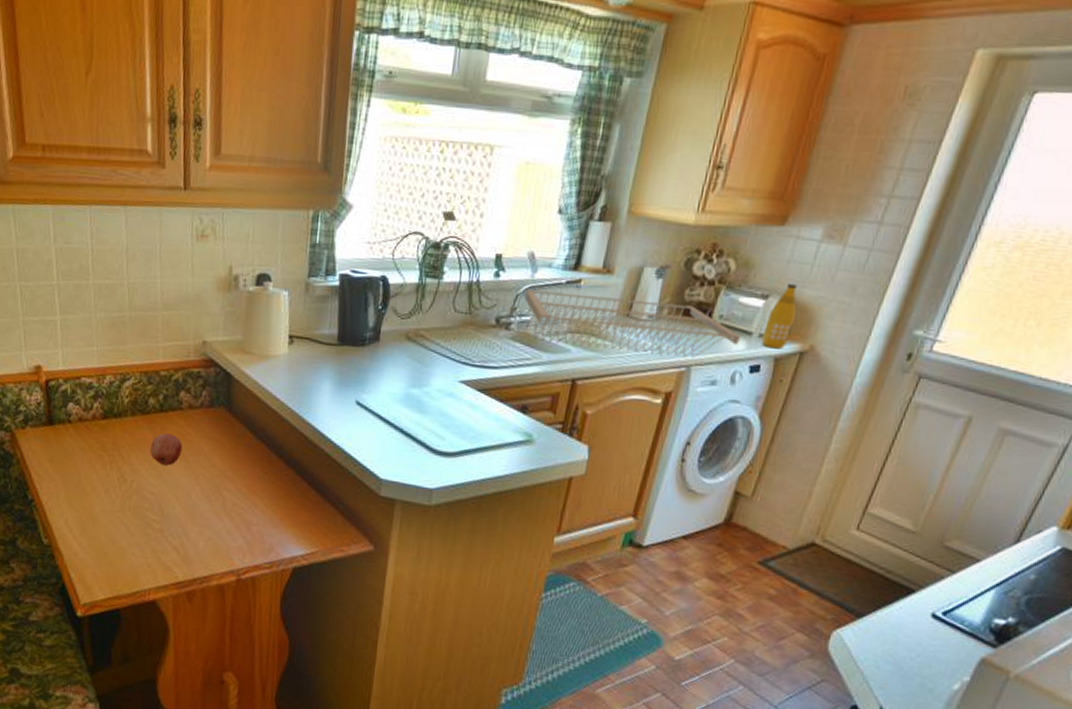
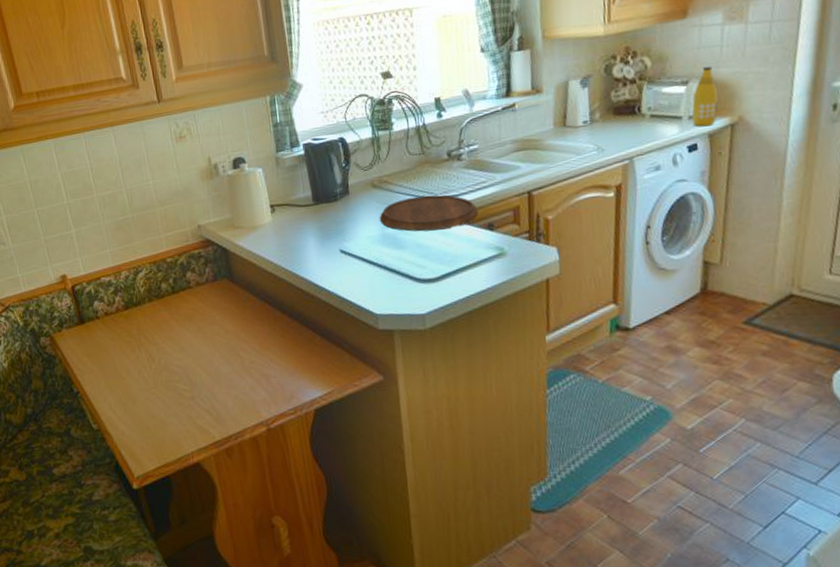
fruit: present [150,433,182,466] -> none [170,311,198,340]
cutting board: none [407,359,515,403] -> present [380,195,478,232]
dish rack: present [523,288,740,359] -> none [467,105,672,165]

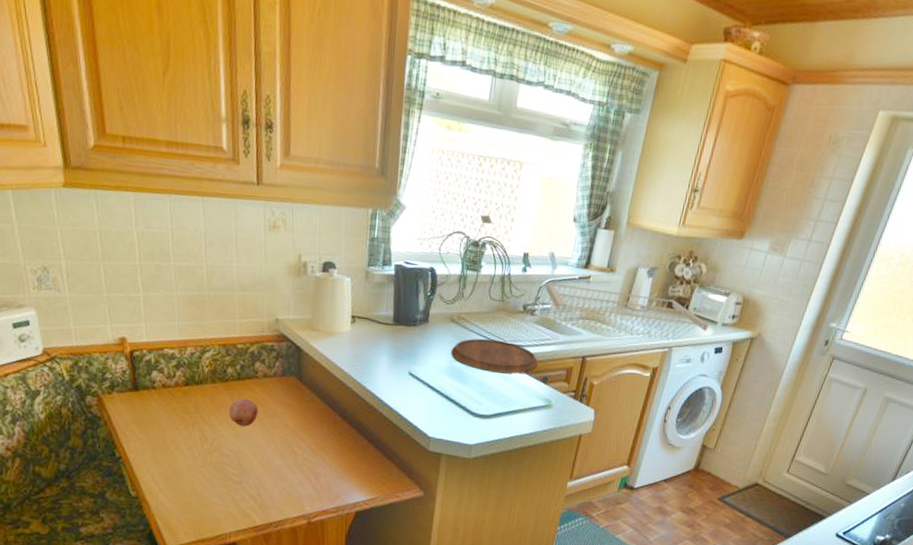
fruit: none [170,311,198,340] -> present [229,398,258,426]
dish rack: none [467,105,672,165] -> present [545,282,709,342]
bottle: present [691,65,719,127] -> none [723,284,751,336]

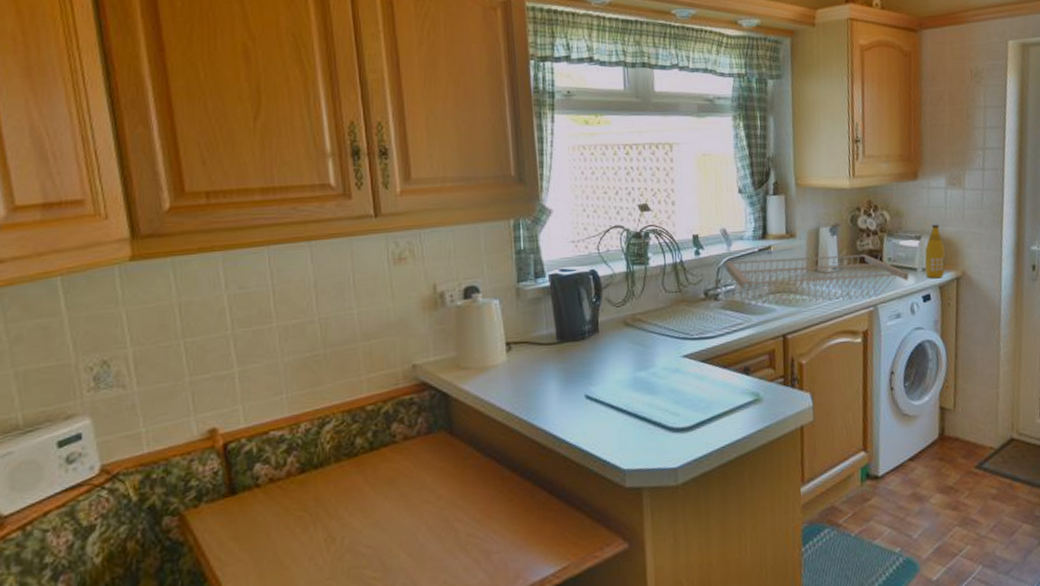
fruit: present [229,398,258,426] -> none [363,472,401,511]
cutting board: present [451,338,538,375] -> none [632,335,734,376]
bottle: none [723,284,751,336] -> present [924,224,946,279]

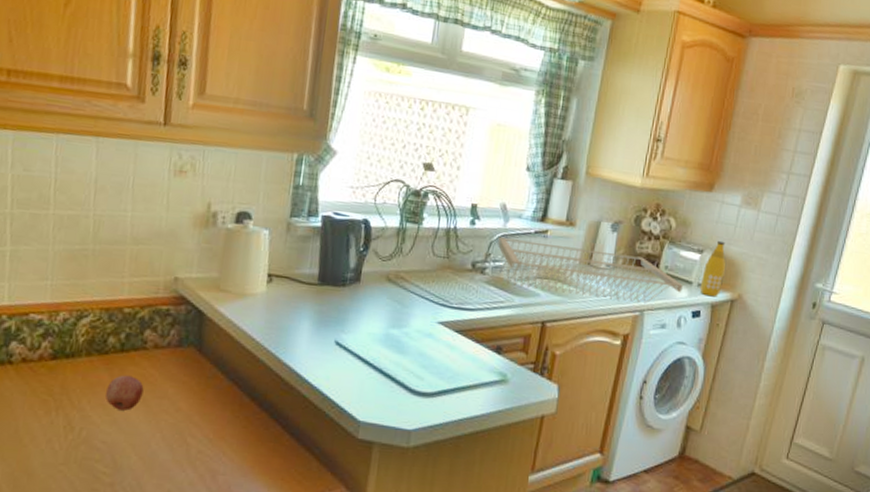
fruit: none [363,472,401,511] -> present [105,375,144,411]

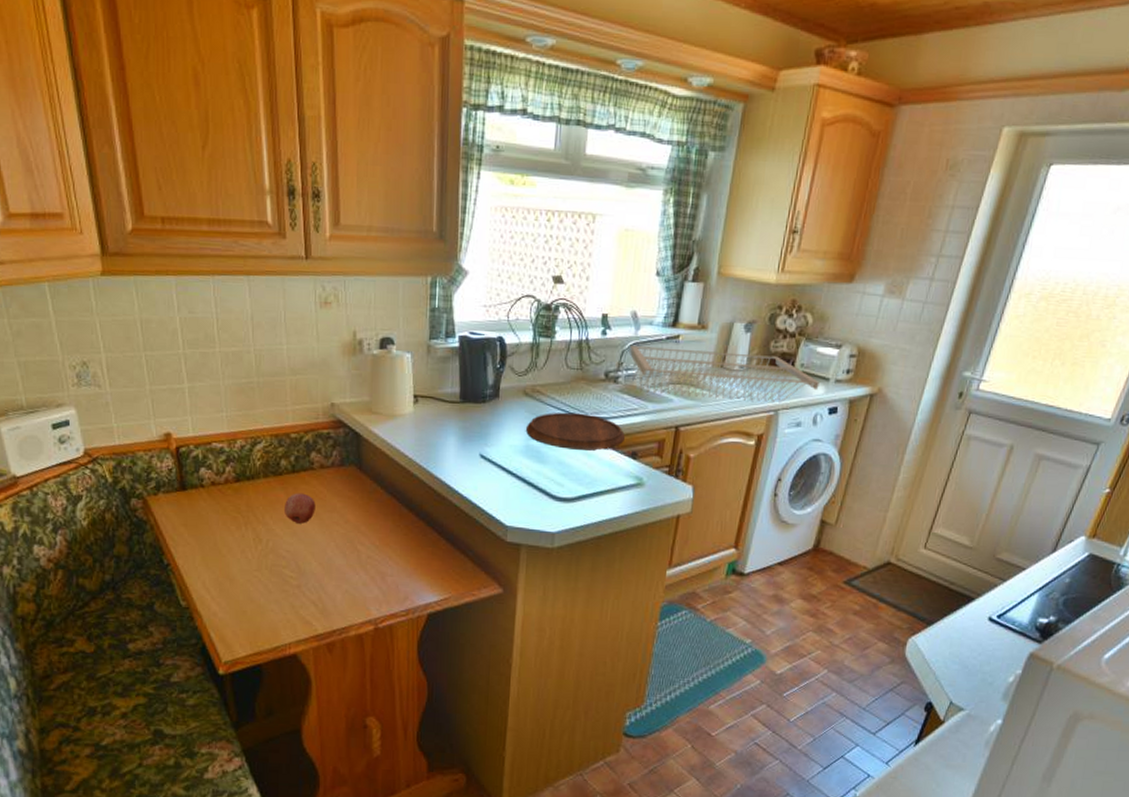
cutting board: none [387,300,490,344] -> present [526,412,625,451]
bottle: present [700,240,726,297] -> none [837,334,866,393]

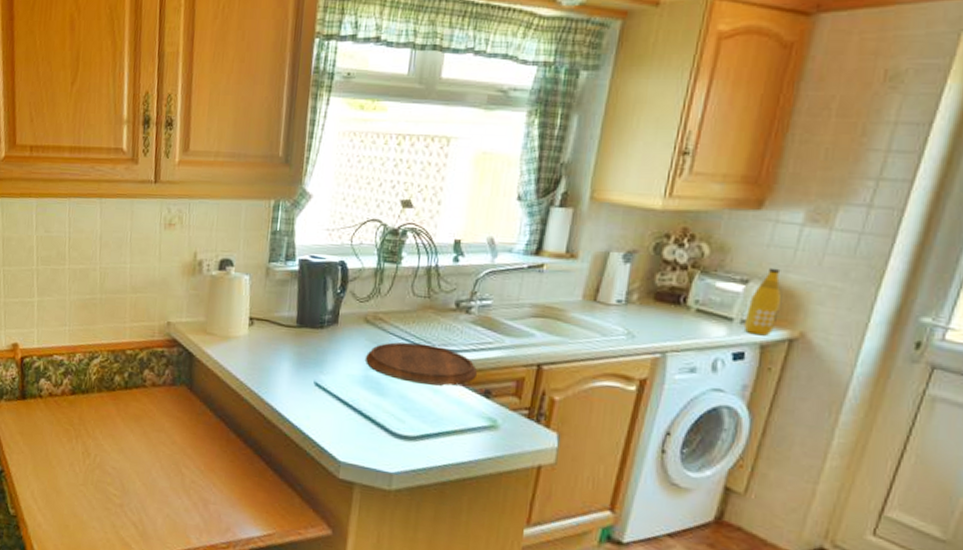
fruit: present [285,493,316,524] -> none [114,409,145,441]
dish rack: present [629,344,819,404] -> none [484,273,720,345]
bottle: none [837,334,866,393] -> present [743,267,782,336]

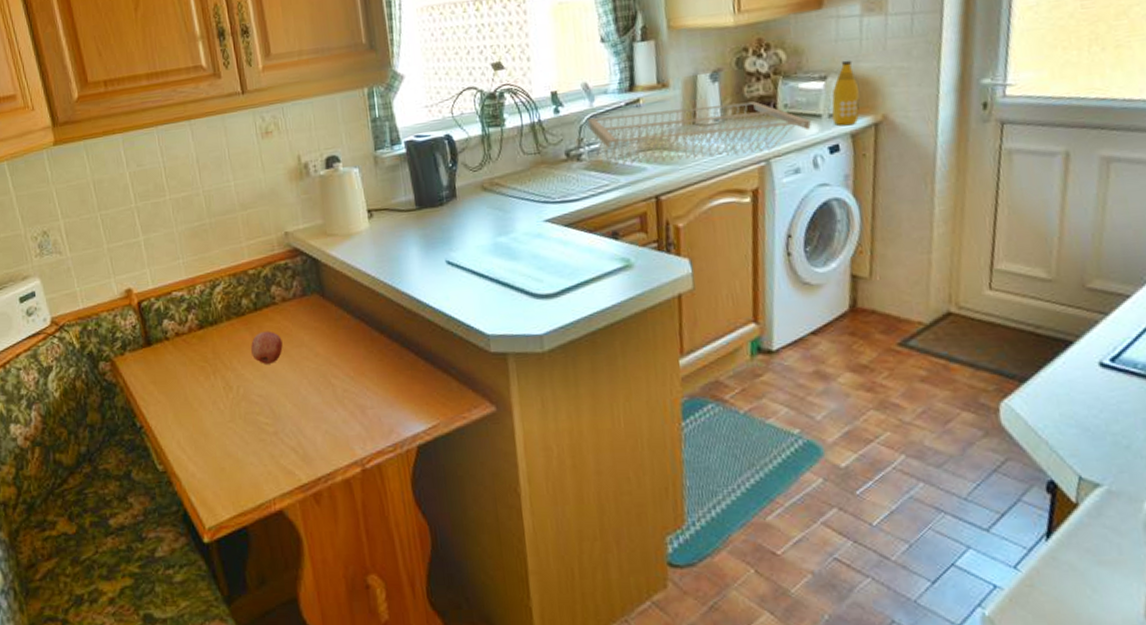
fruit: none [114,409,145,441] -> present [251,331,283,364]
cutting board: present [366,342,477,387] -> none [491,199,601,241]
dish rack: none [484,273,720,345] -> present [586,101,811,167]

